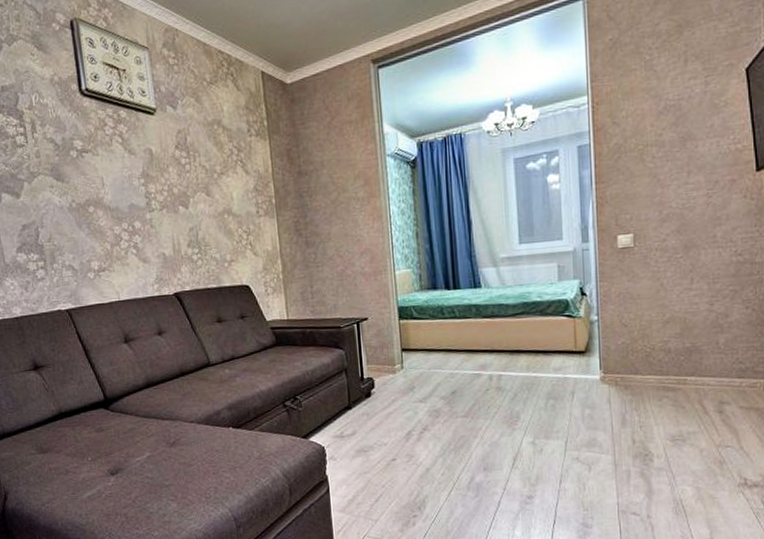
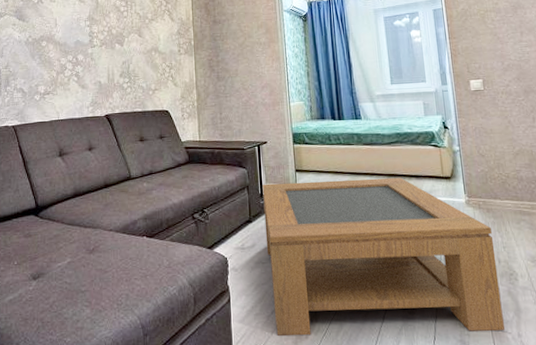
coffee table: none [363,353,633,524] -> present [262,177,504,336]

